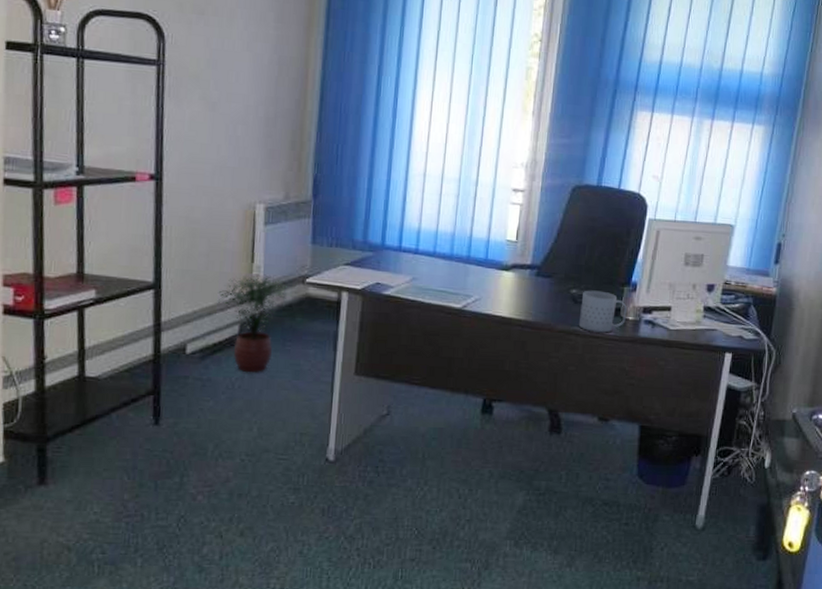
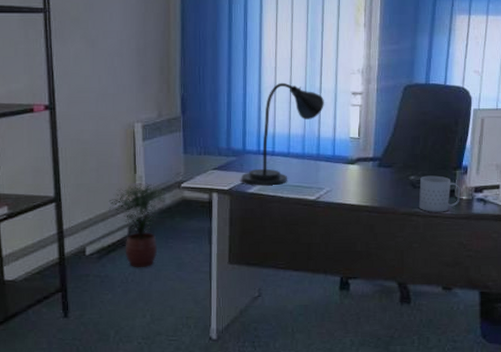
desk lamp: none [374,170,480,288] -> present [239,82,324,185]

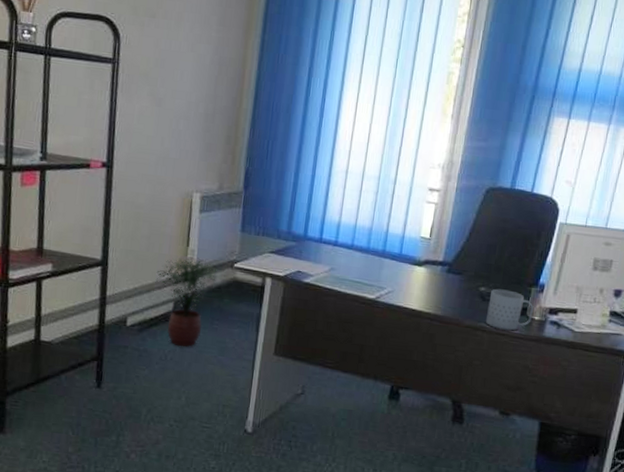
desk lamp: present [239,82,324,185] -> none [296,168,398,278]

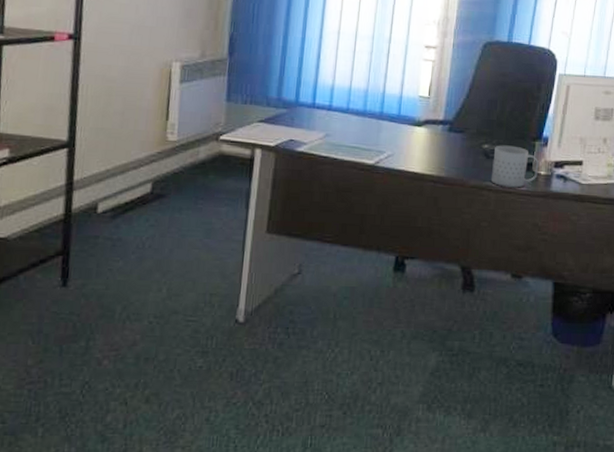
potted plant: present [155,257,218,347] -> none [130,131,202,232]

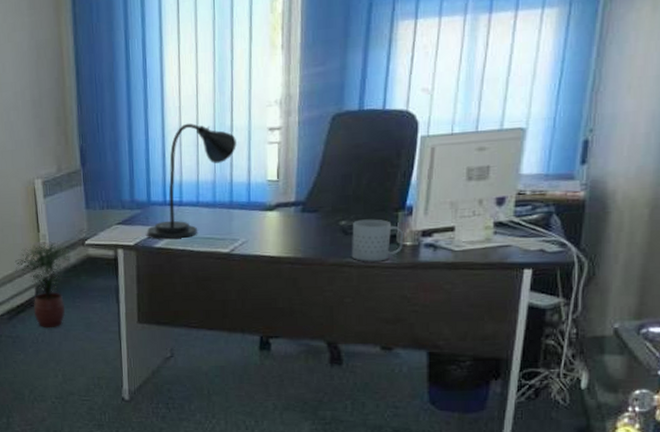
potted plant: none [130,131,202,232] -> present [14,241,71,329]
desk lamp: none [288,28,393,144] -> present [145,123,236,239]

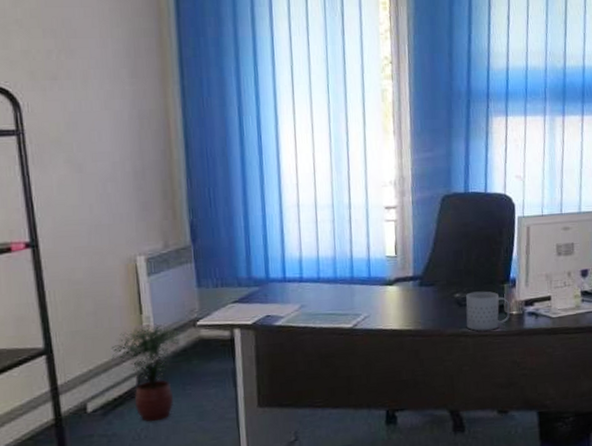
desk lamp: present [145,123,236,239] -> none [264,200,355,317]

